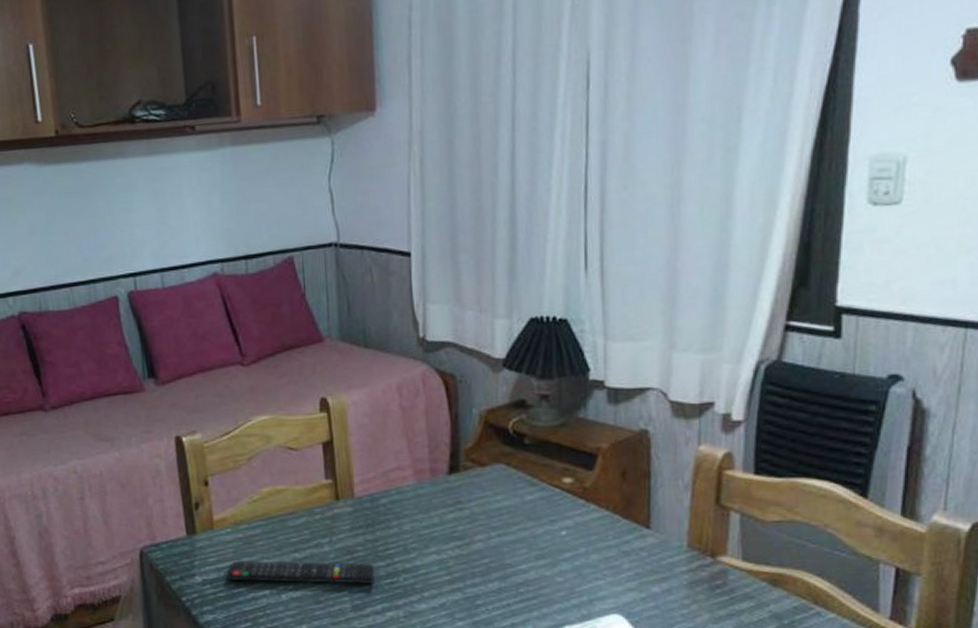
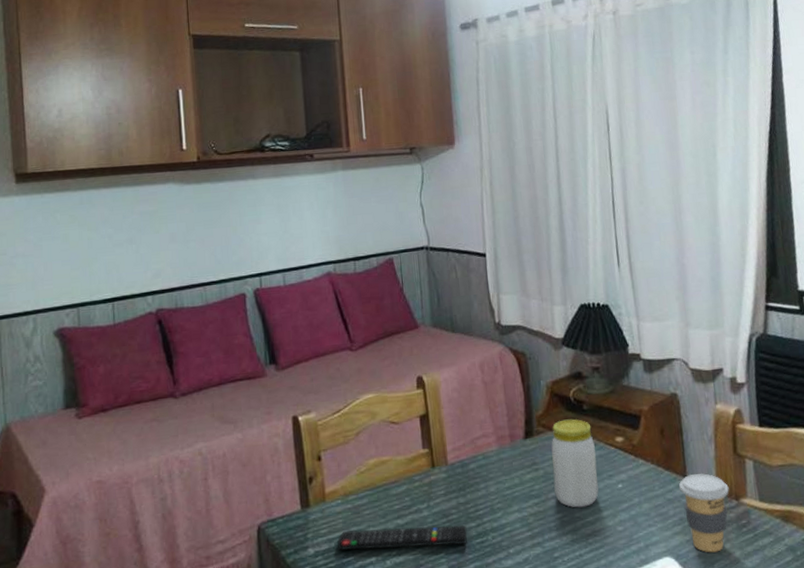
jar: none [480,454,537,554] -> present [551,419,599,508]
coffee cup: none [639,525,704,614] -> present [679,473,729,553]

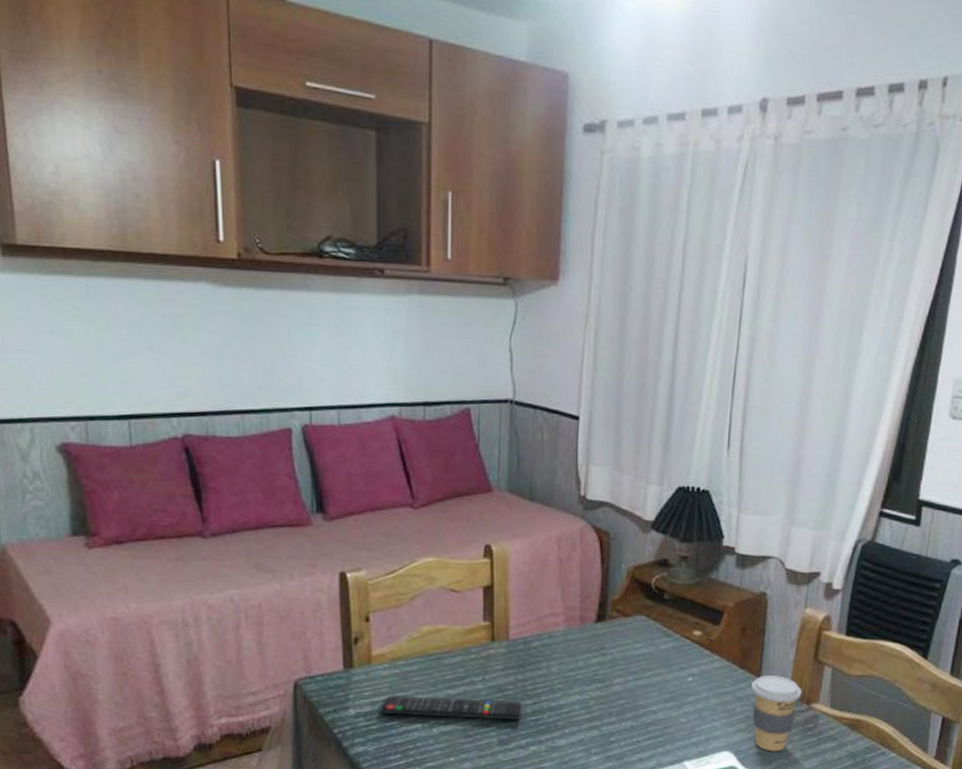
jar: present [551,419,599,508] -> none [619,607,670,696]

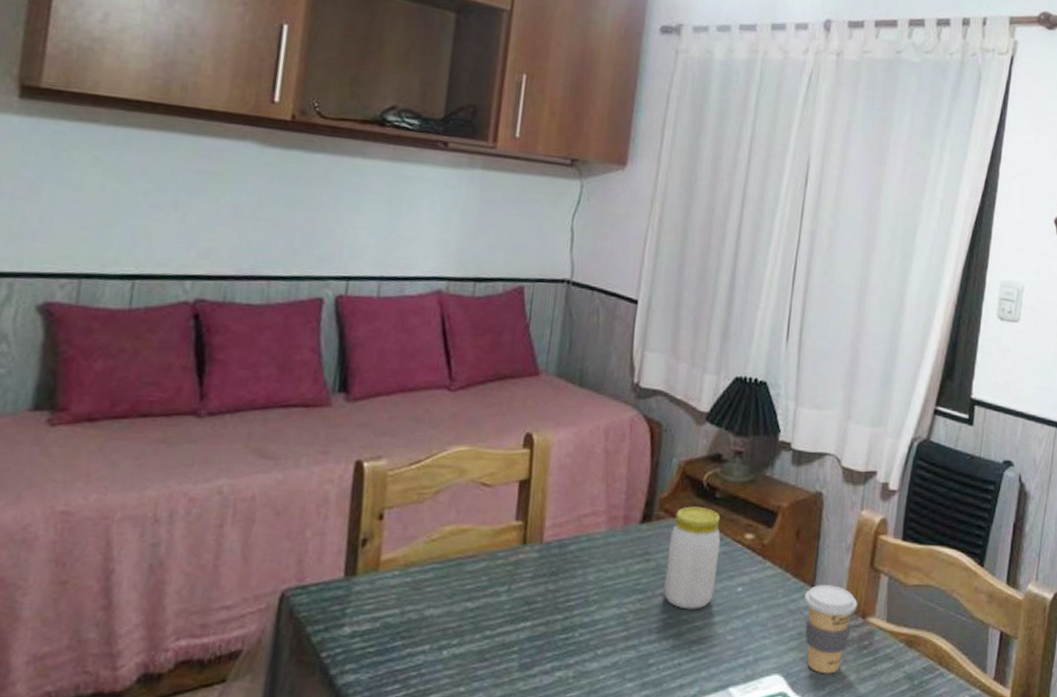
remote control: present [380,695,522,721] -> none [383,609,552,640]
jar: none [619,607,670,696] -> present [663,506,721,610]

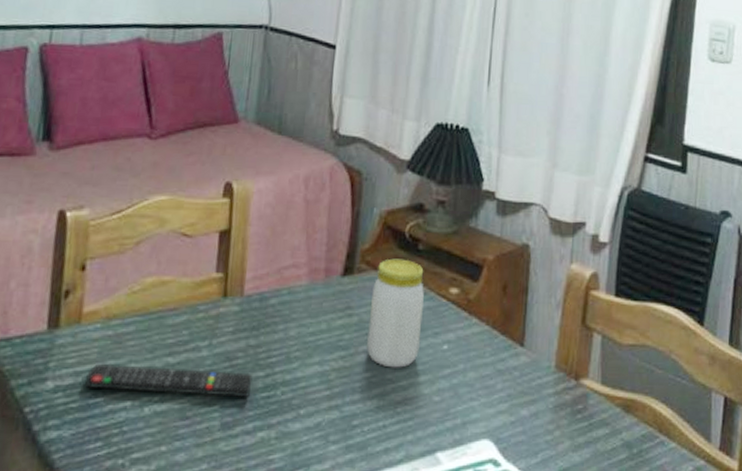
remote control: none [383,609,552,640] -> present [85,363,253,398]
coffee cup: present [804,585,858,674] -> none [513,344,570,440]

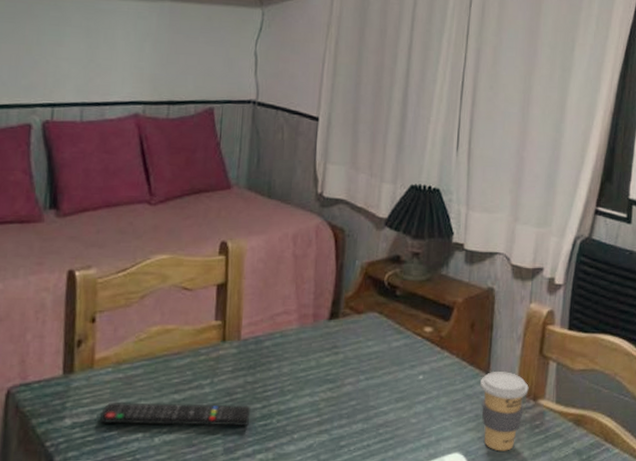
jar: present [366,258,424,368] -> none [351,304,402,397]
coffee cup: none [513,344,570,440] -> present [480,372,529,451]

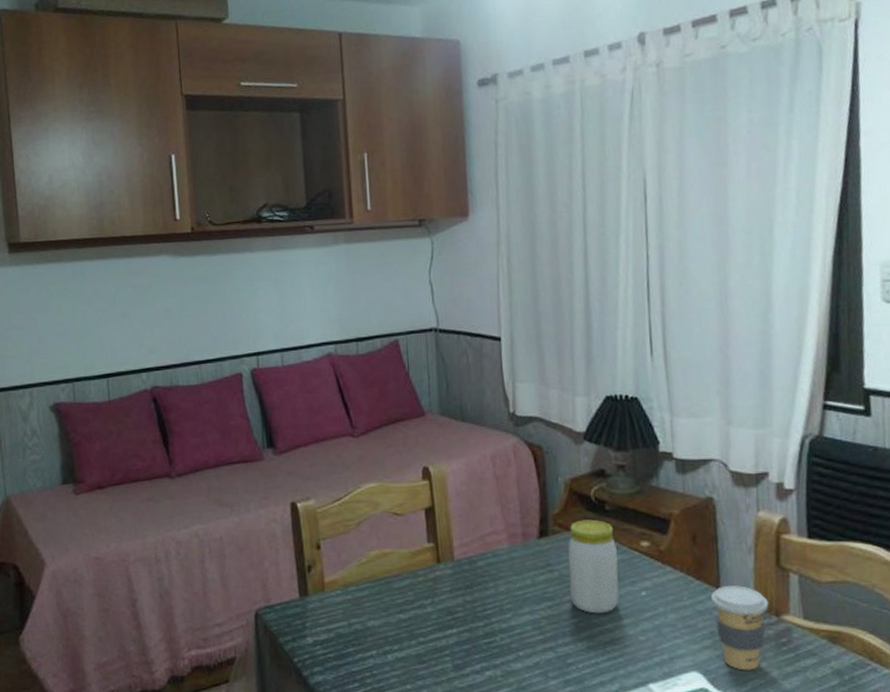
remote control: present [99,401,251,427] -> none [336,621,474,645]
jar: none [351,304,402,397] -> present [568,519,620,614]

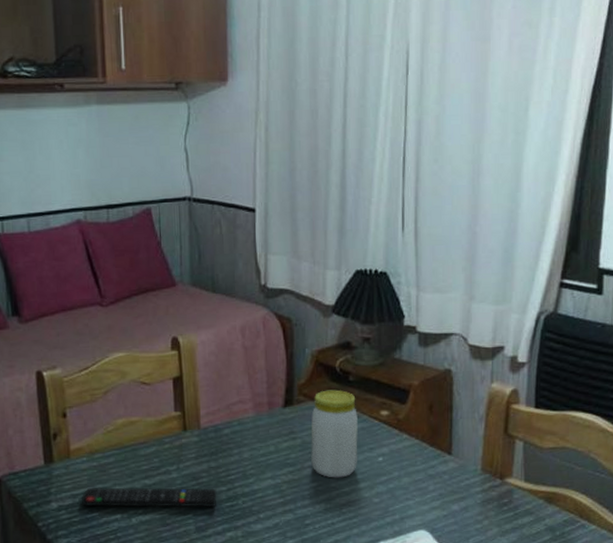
remote control: none [336,621,474,645] -> present [81,487,217,508]
coffee cup: present [711,586,769,671] -> none [443,451,494,528]

